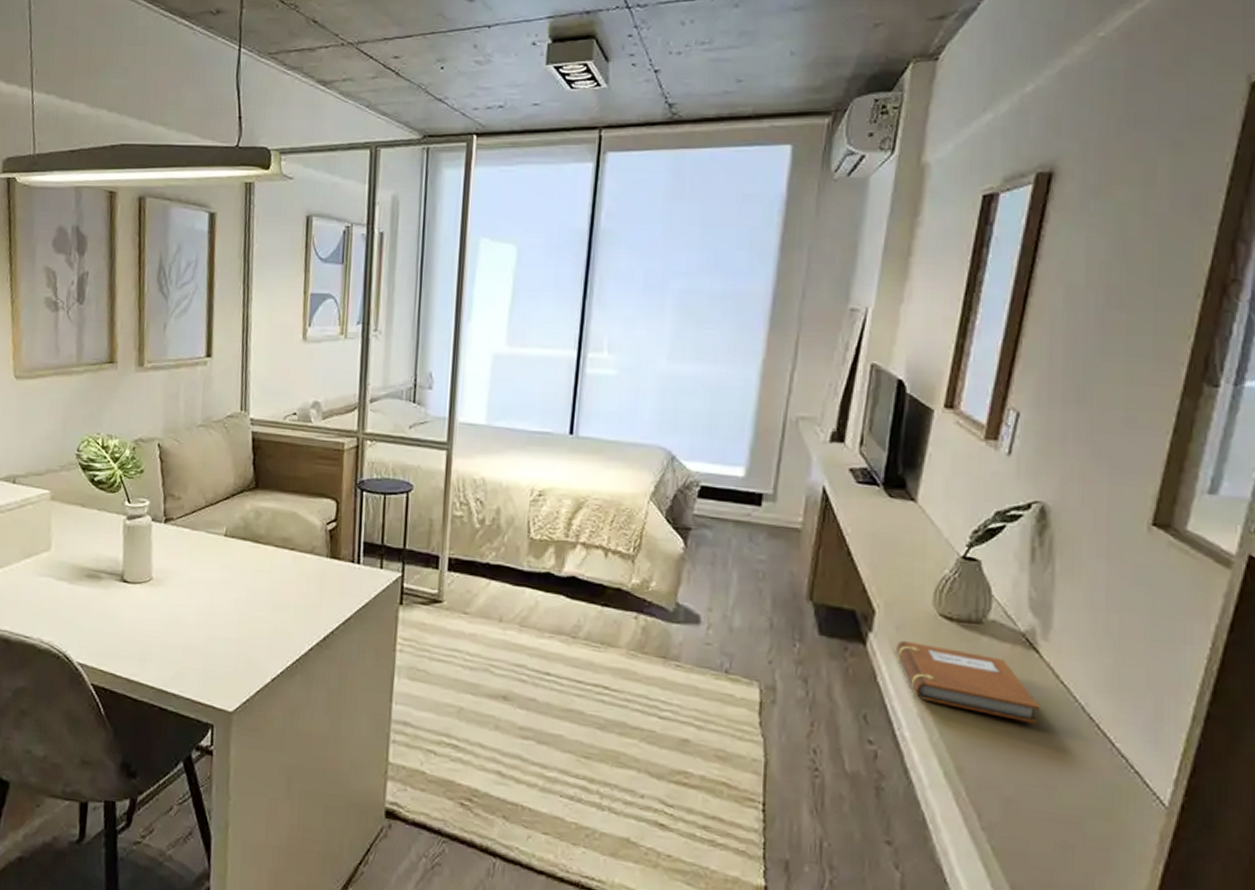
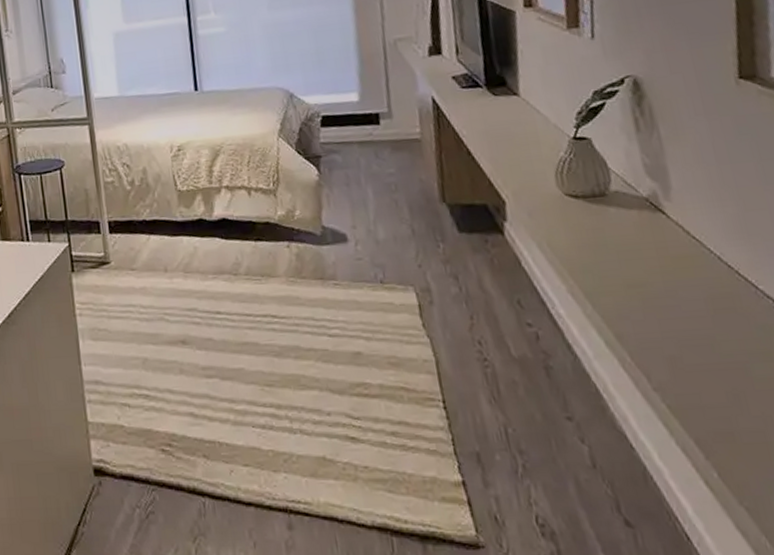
notebook: present [896,640,1041,724] -> none [532,223,681,281]

